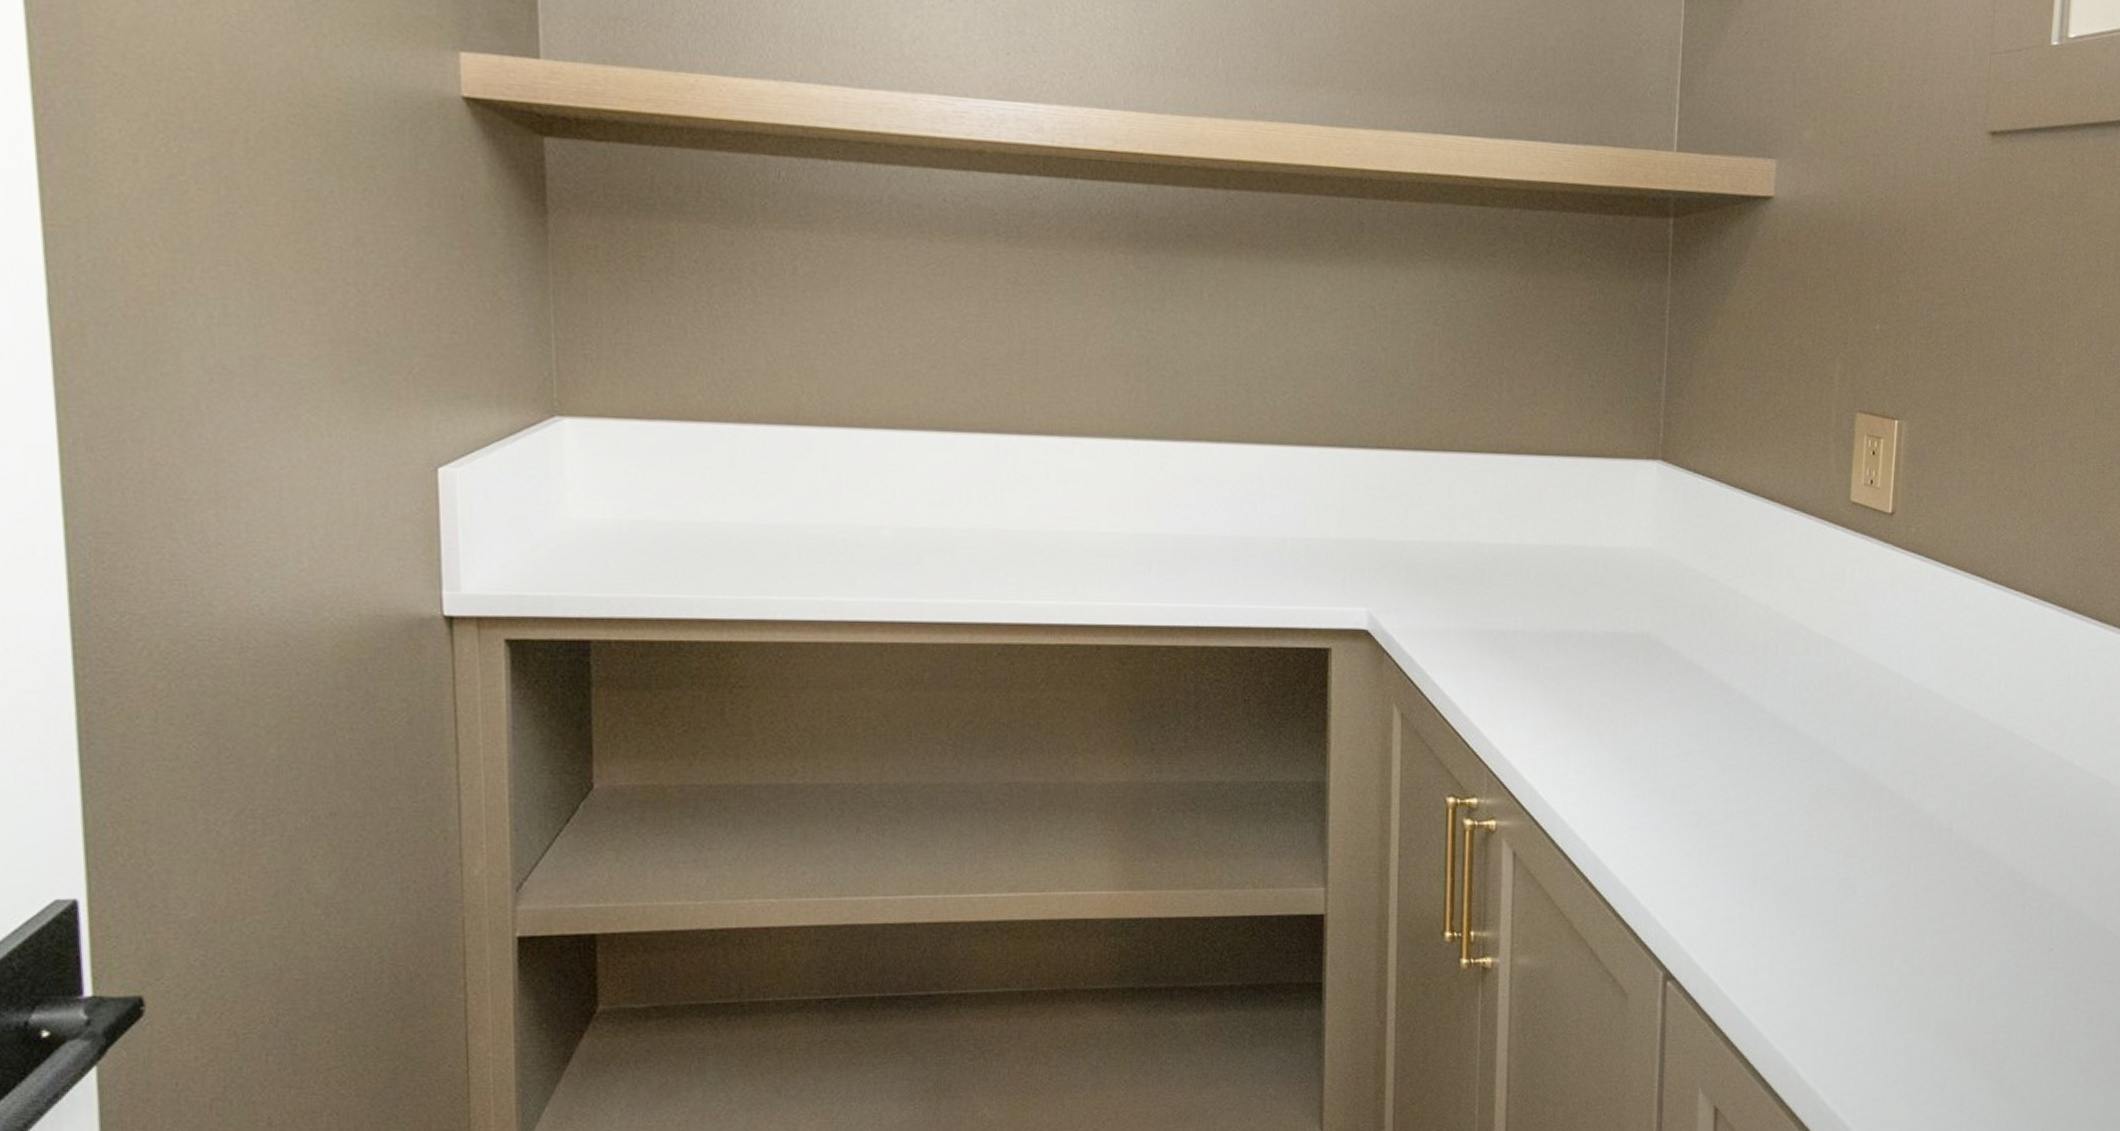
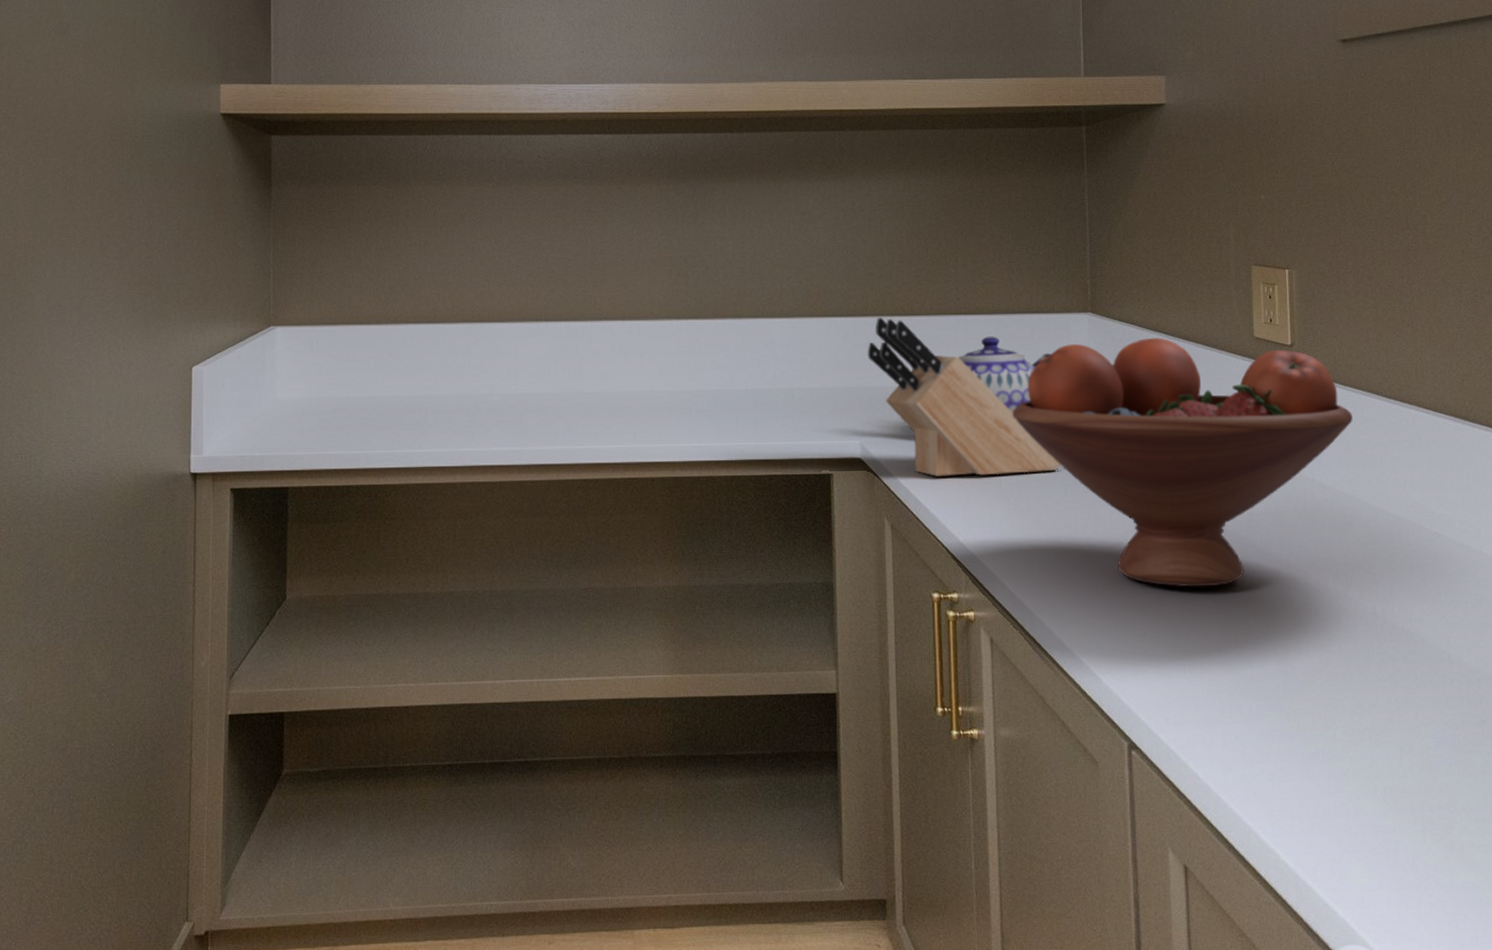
knife block: none [1382,451,1611,657] -> present [867,317,1061,477]
teapot: none [1496,483,1610,582] -> present [959,336,1052,414]
fruit bowl: none [1557,495,1952,797] -> present [1012,337,1353,587]

